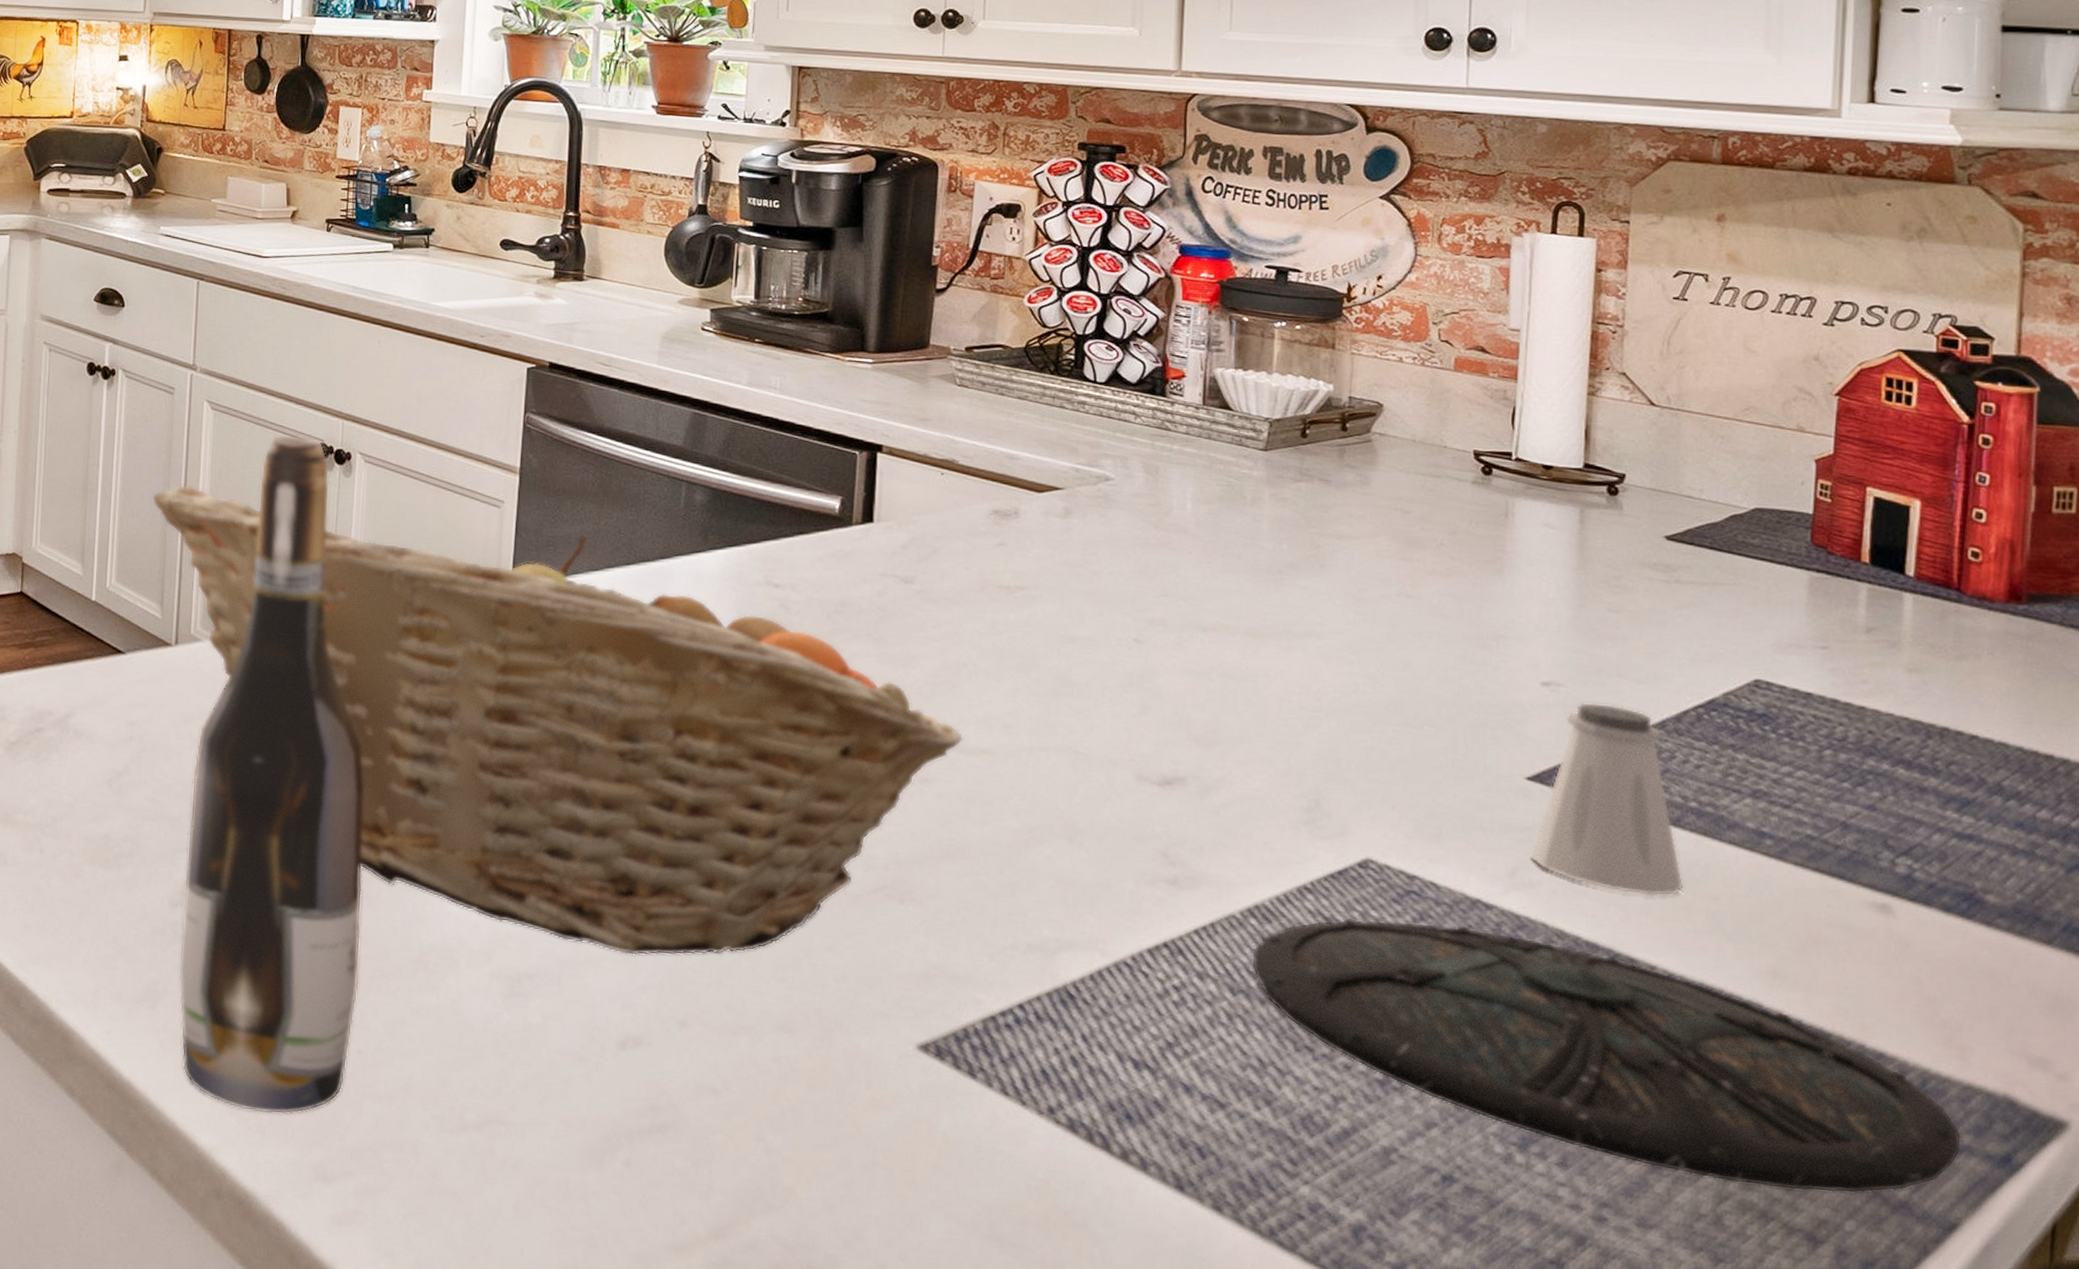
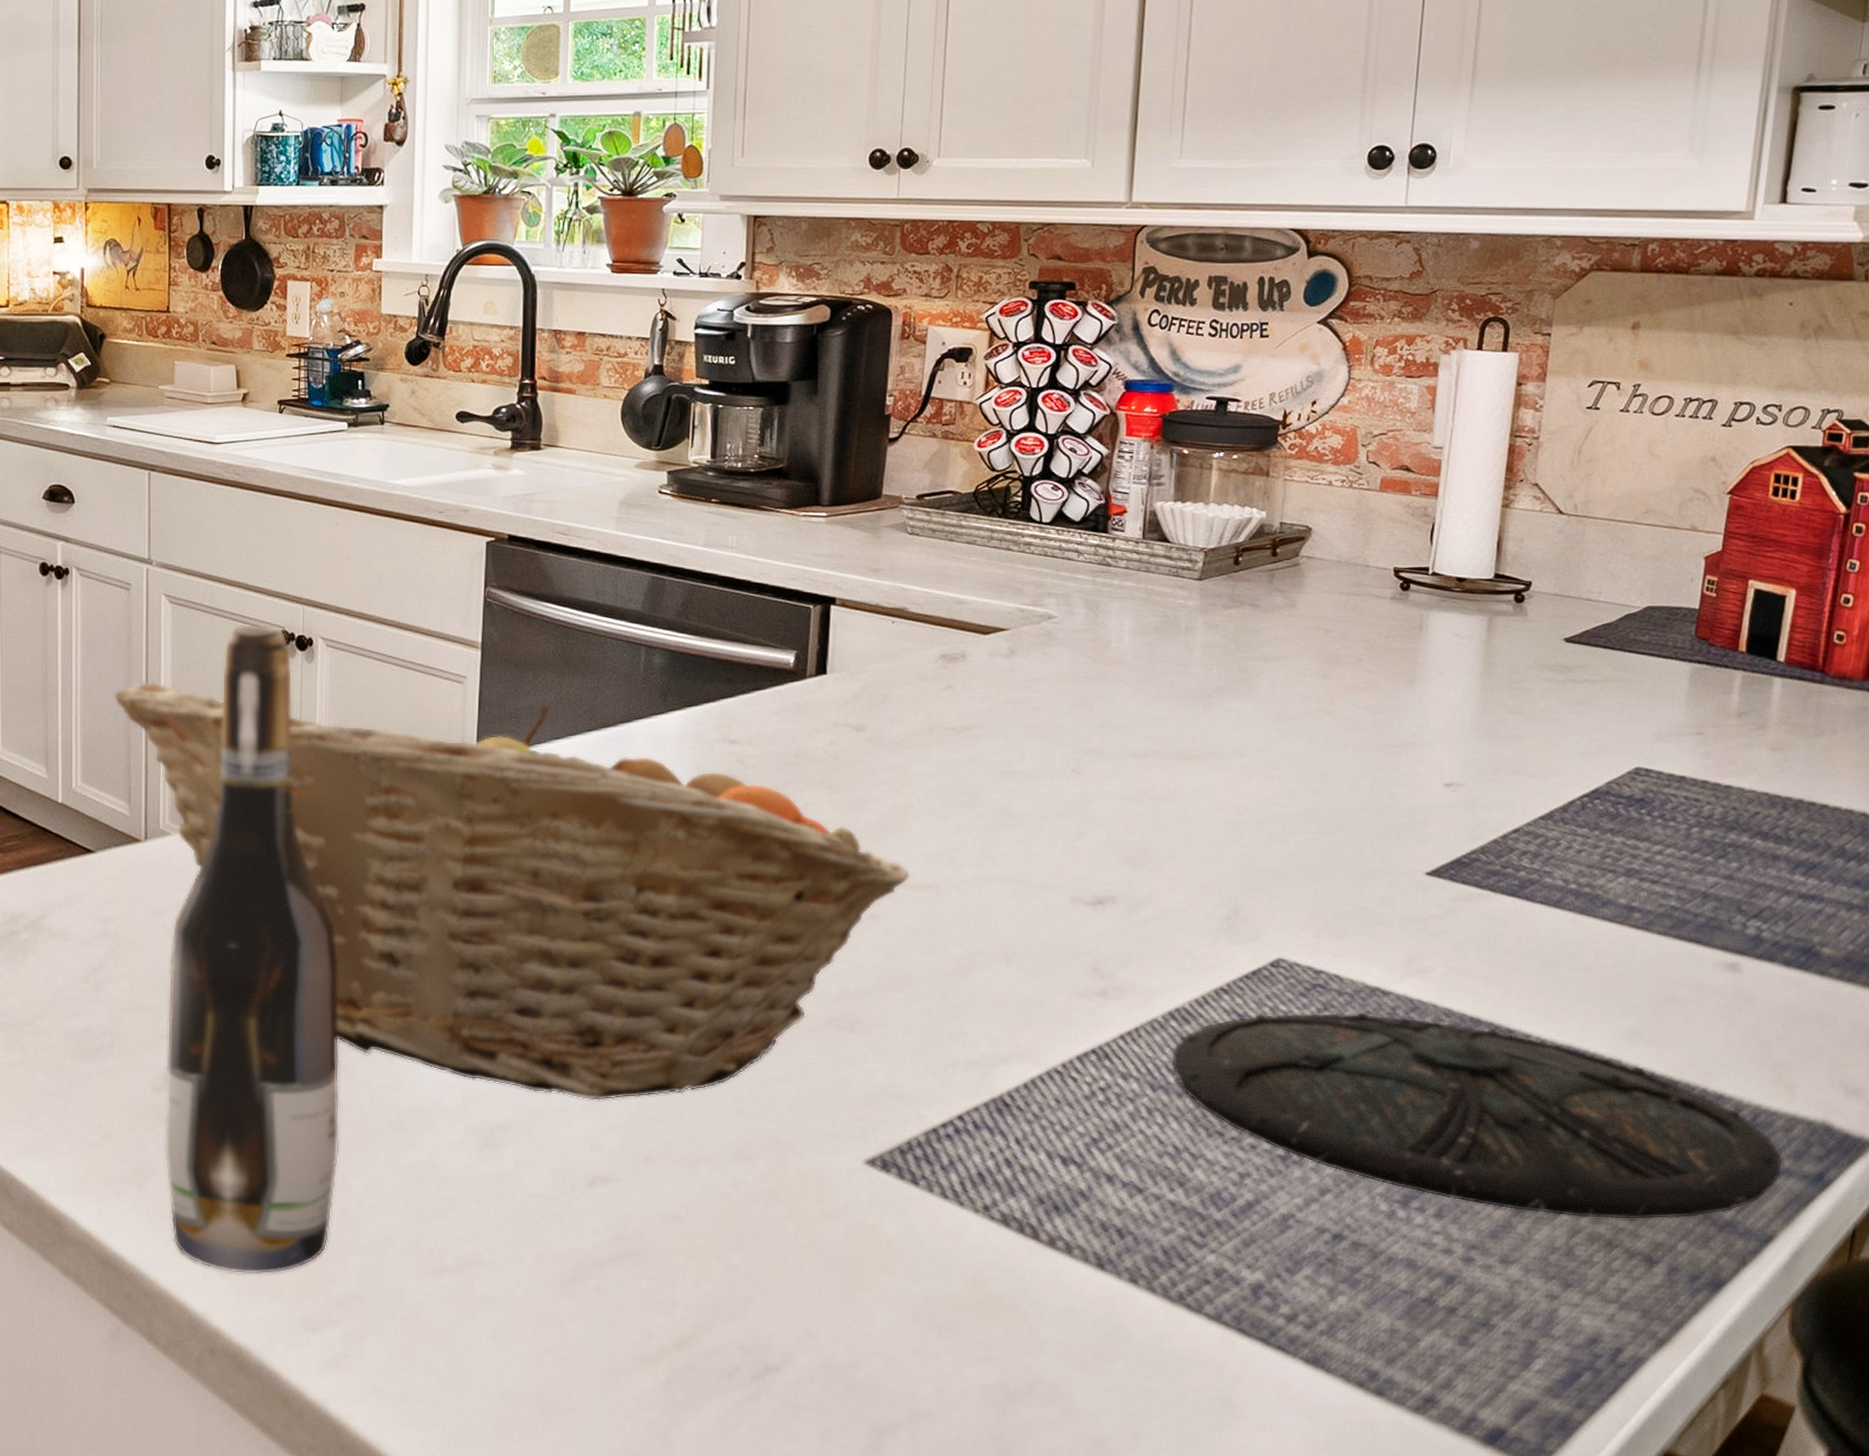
saltshaker: present [1530,702,1684,897] -> none [1425,799,1560,972]

